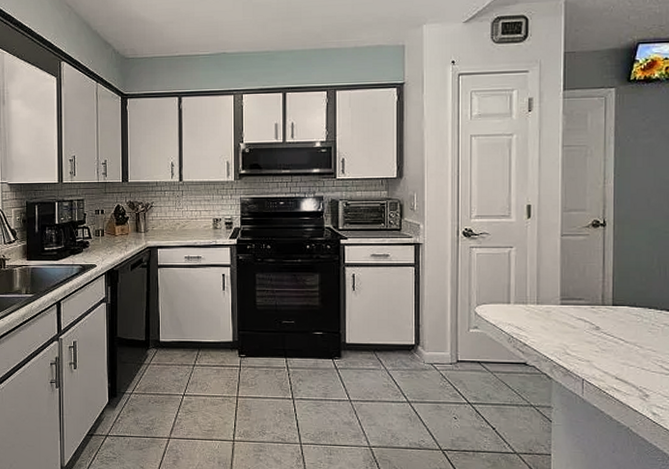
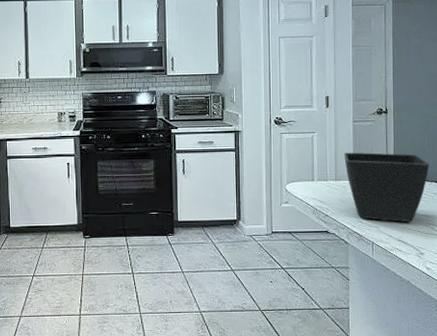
flower pot: none [549,271,659,358] -> present [344,152,429,223]

